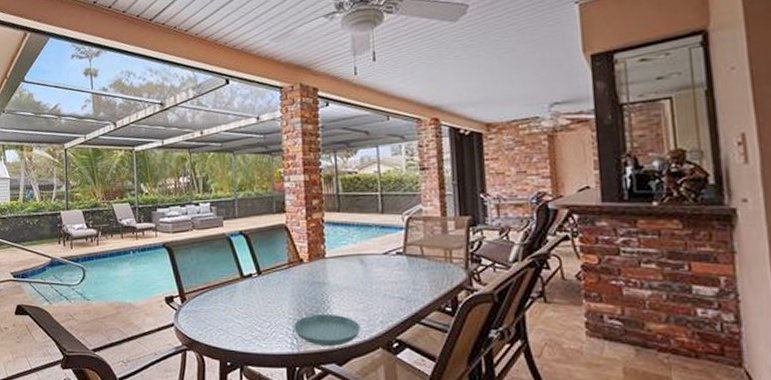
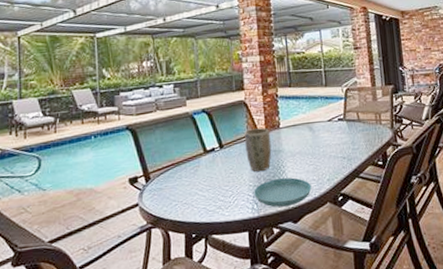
plant pot: none [285,256,315,305] -> present [244,128,272,172]

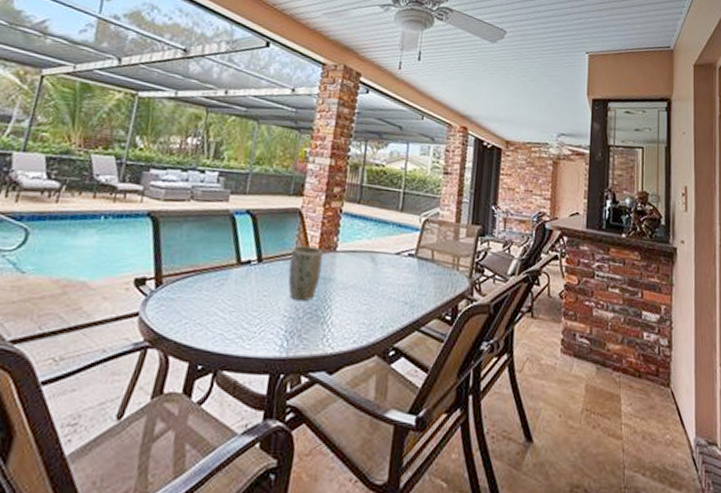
saucer: present [254,177,312,207] -> none [287,313,360,351]

